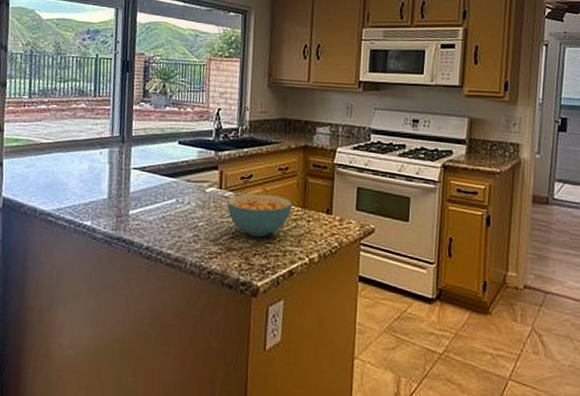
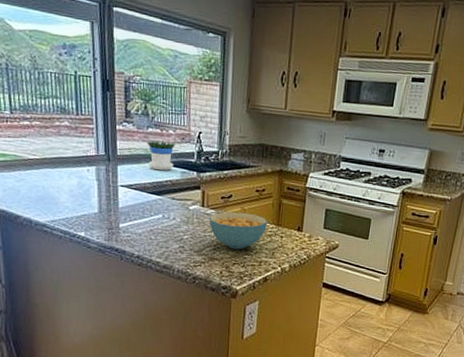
flowerpot: none [163,119,193,151] -> present [147,140,175,171]

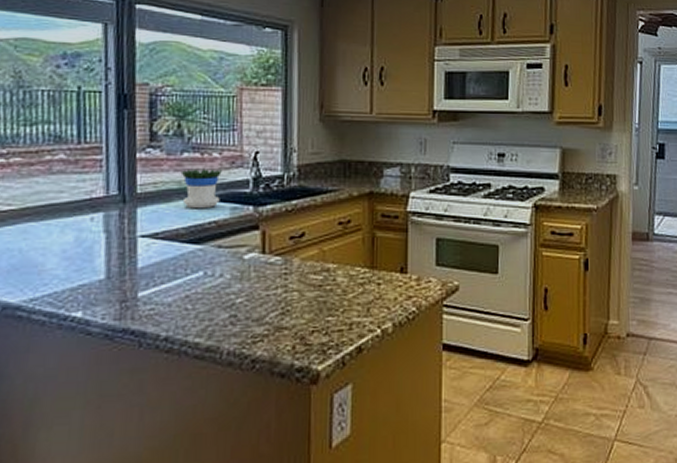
cereal bowl: present [209,212,268,250] -> none [272,255,358,310]

